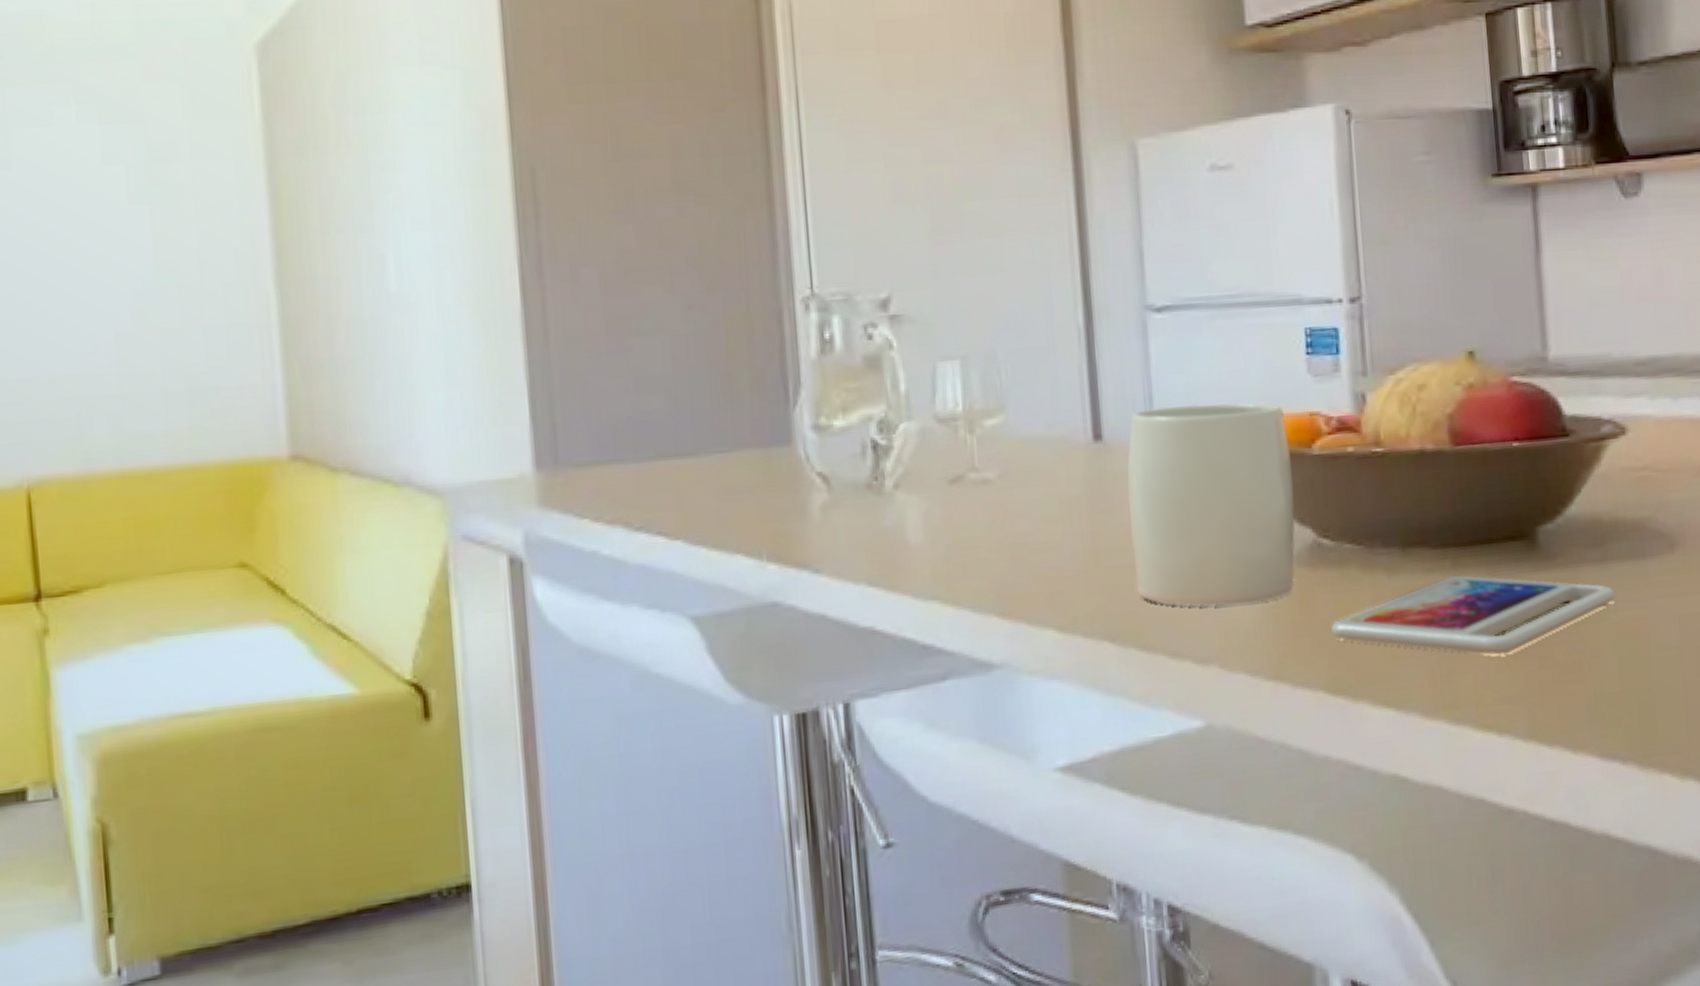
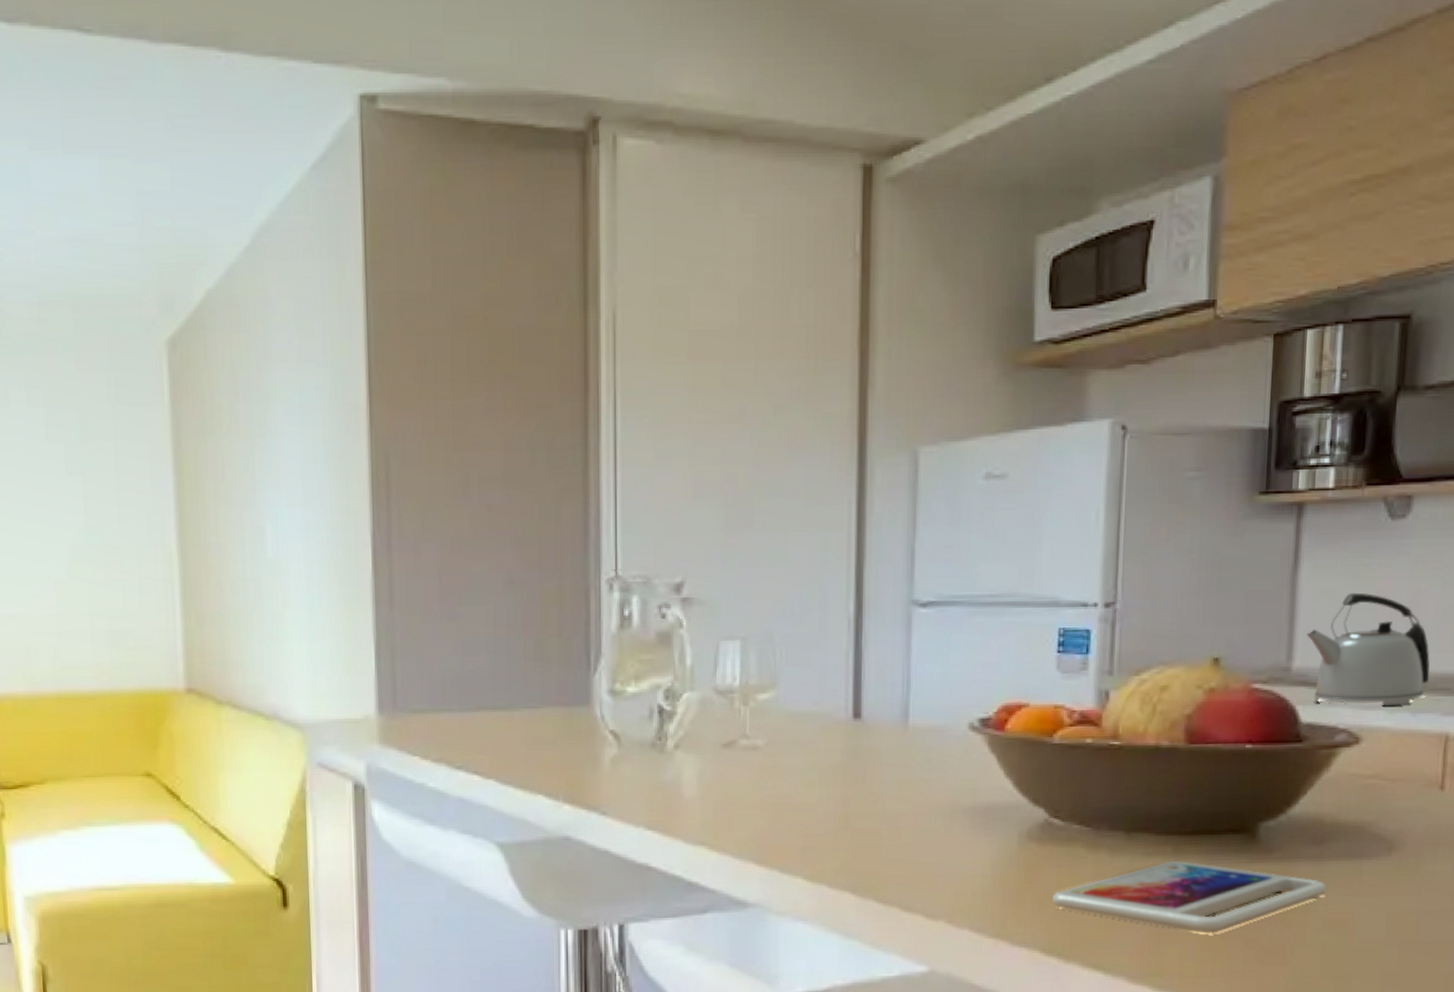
mug: present [1127,403,1296,607] -> none [878,691,1033,871]
kettle: none [1558,275,1685,393] -> present [1306,592,1430,706]

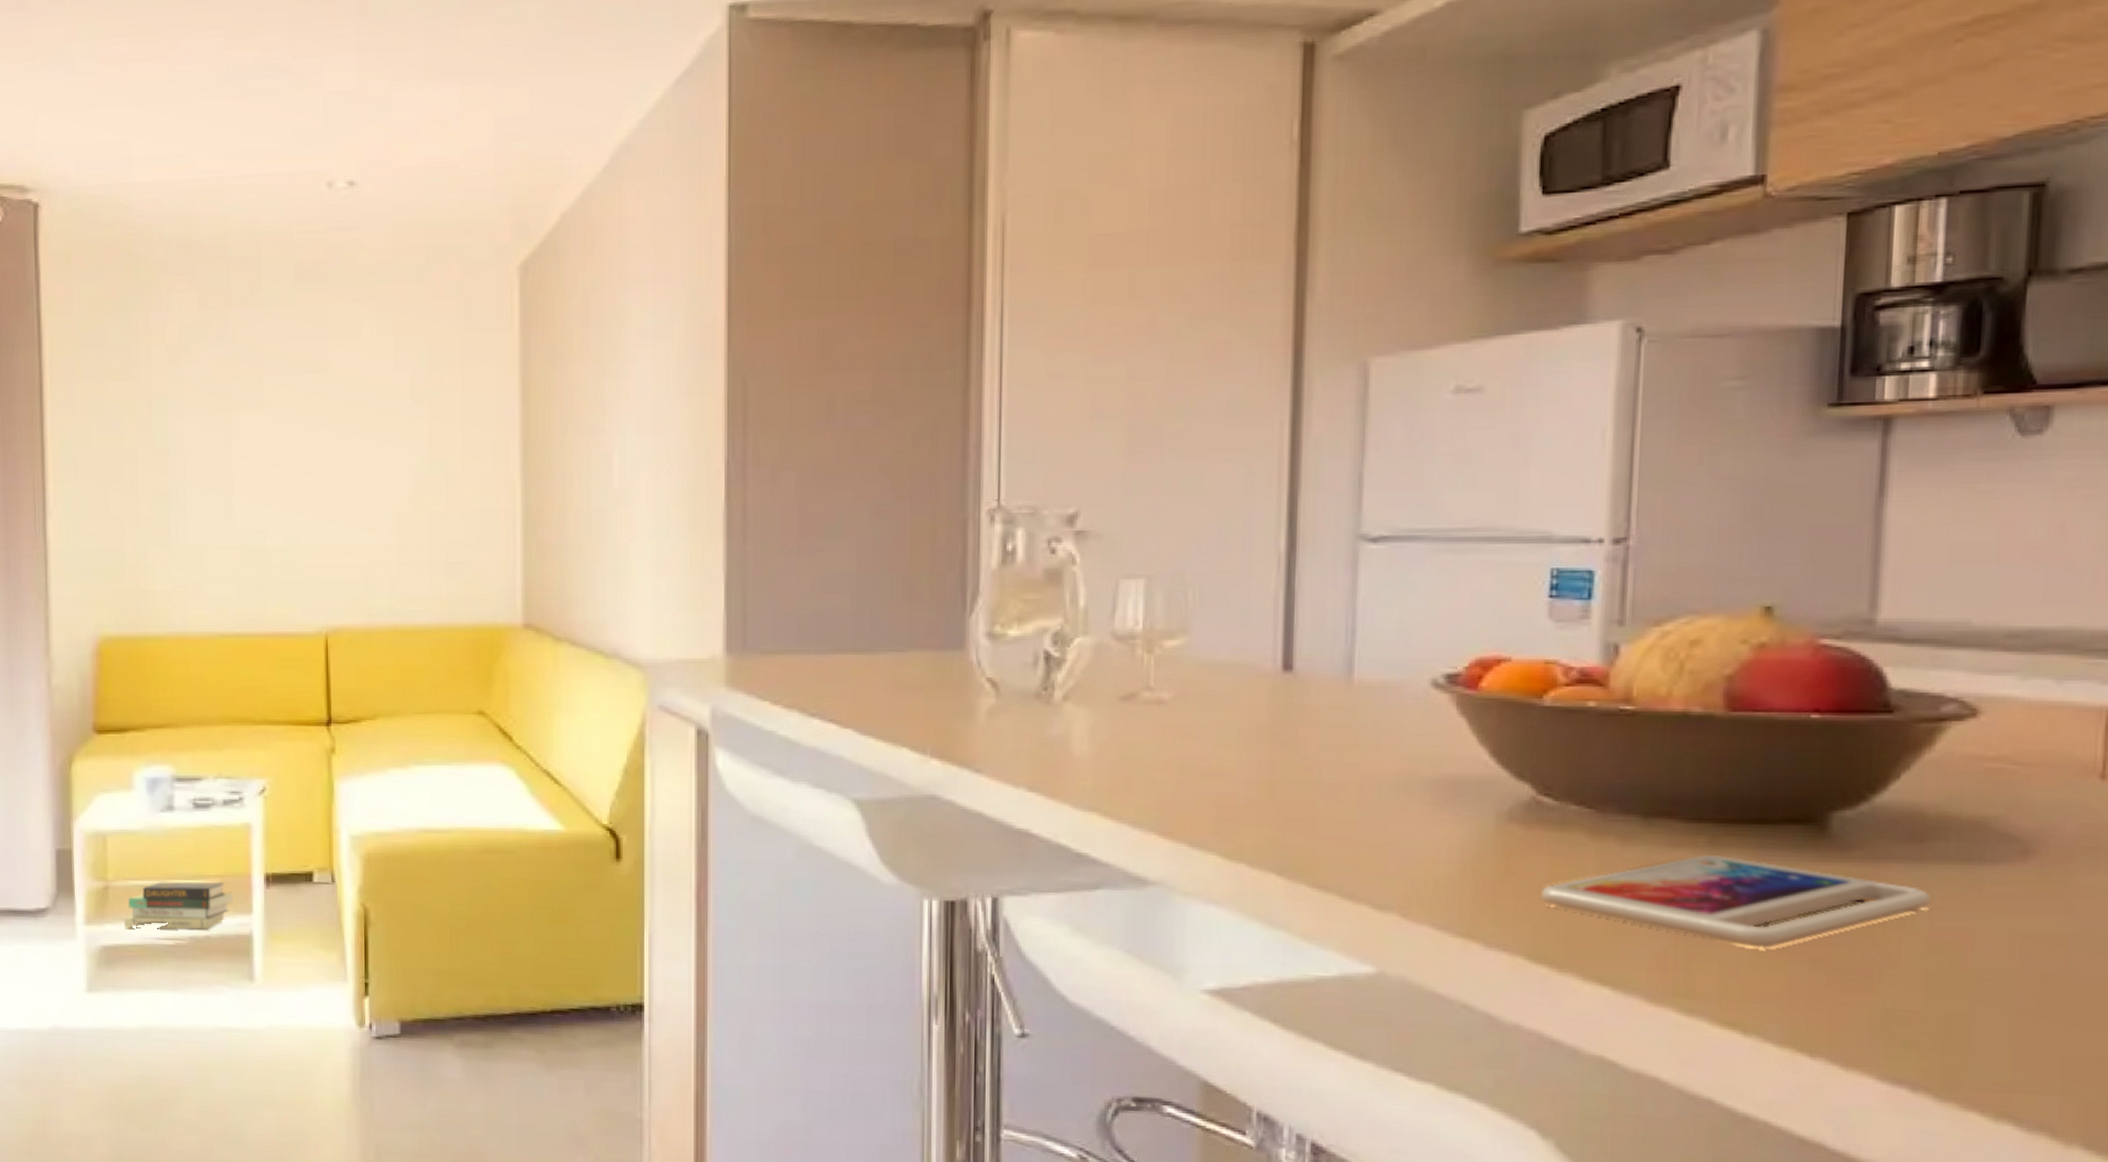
kettle: present [1306,592,1430,706] -> none [1898,527,2083,671]

